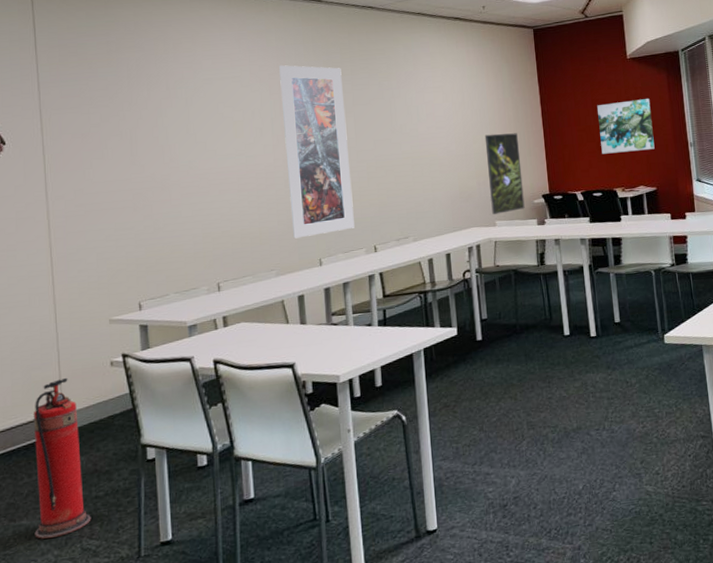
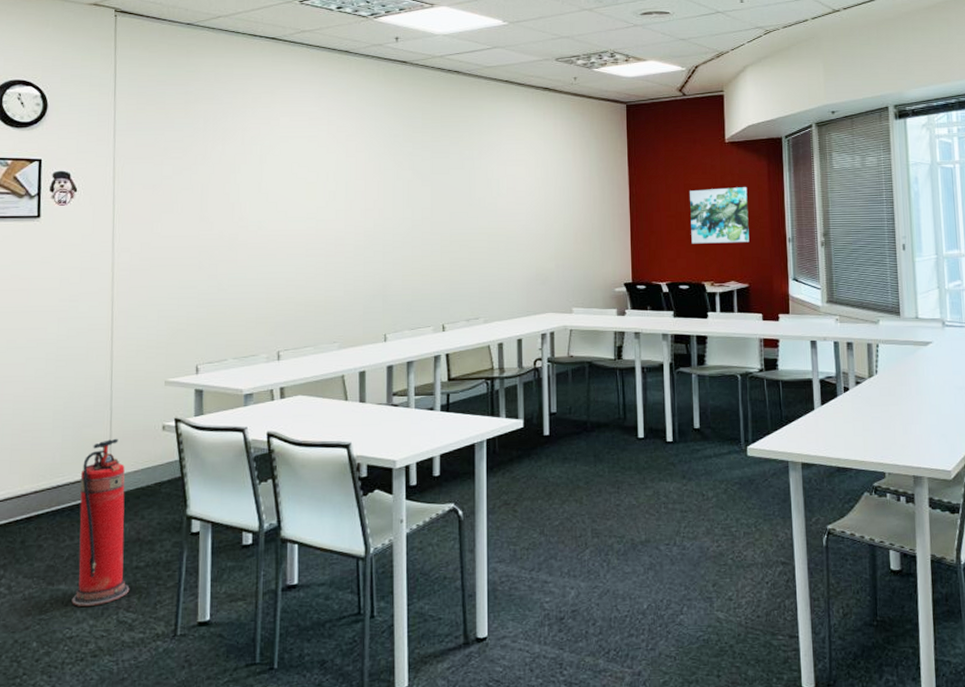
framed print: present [279,65,355,239] -> none [357,127,424,311]
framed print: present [484,133,525,215] -> none [567,214,605,300]

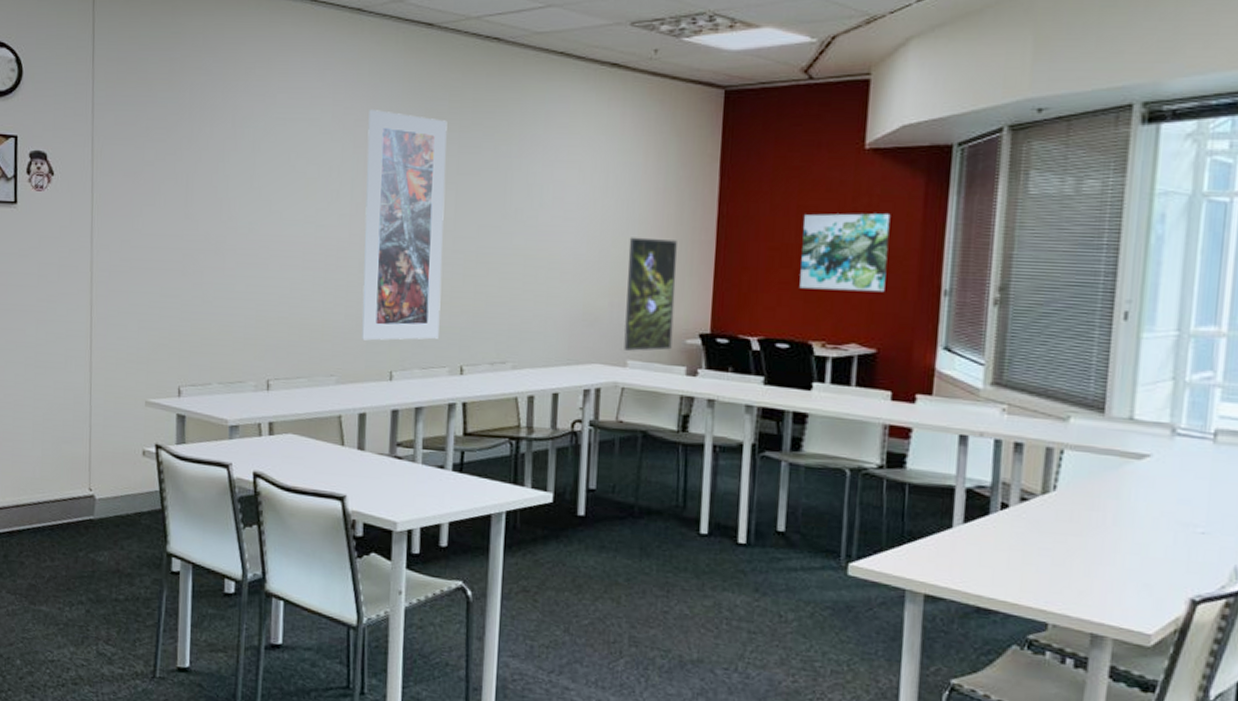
fire extinguisher: present [71,438,130,606] -> none [53,458,109,633]
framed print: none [357,127,424,311] -> present [361,110,447,341]
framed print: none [567,214,605,300] -> present [624,237,677,351]

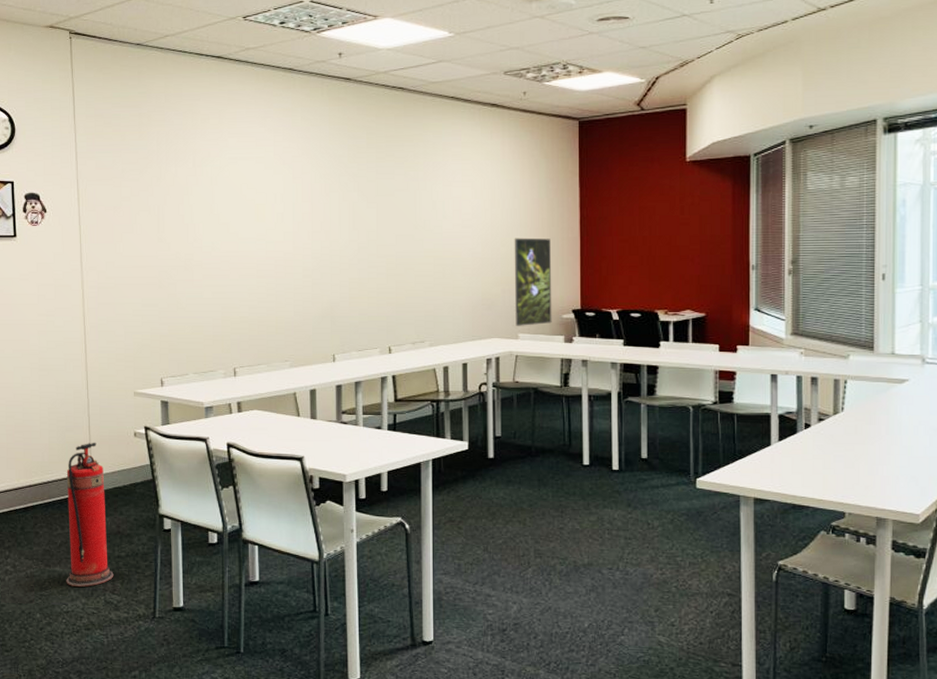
fire extinguisher: none [53,458,109,633] -> present [66,442,114,587]
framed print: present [361,110,447,341] -> none [303,148,370,331]
wall art: present [799,213,891,293] -> none [645,210,709,270]

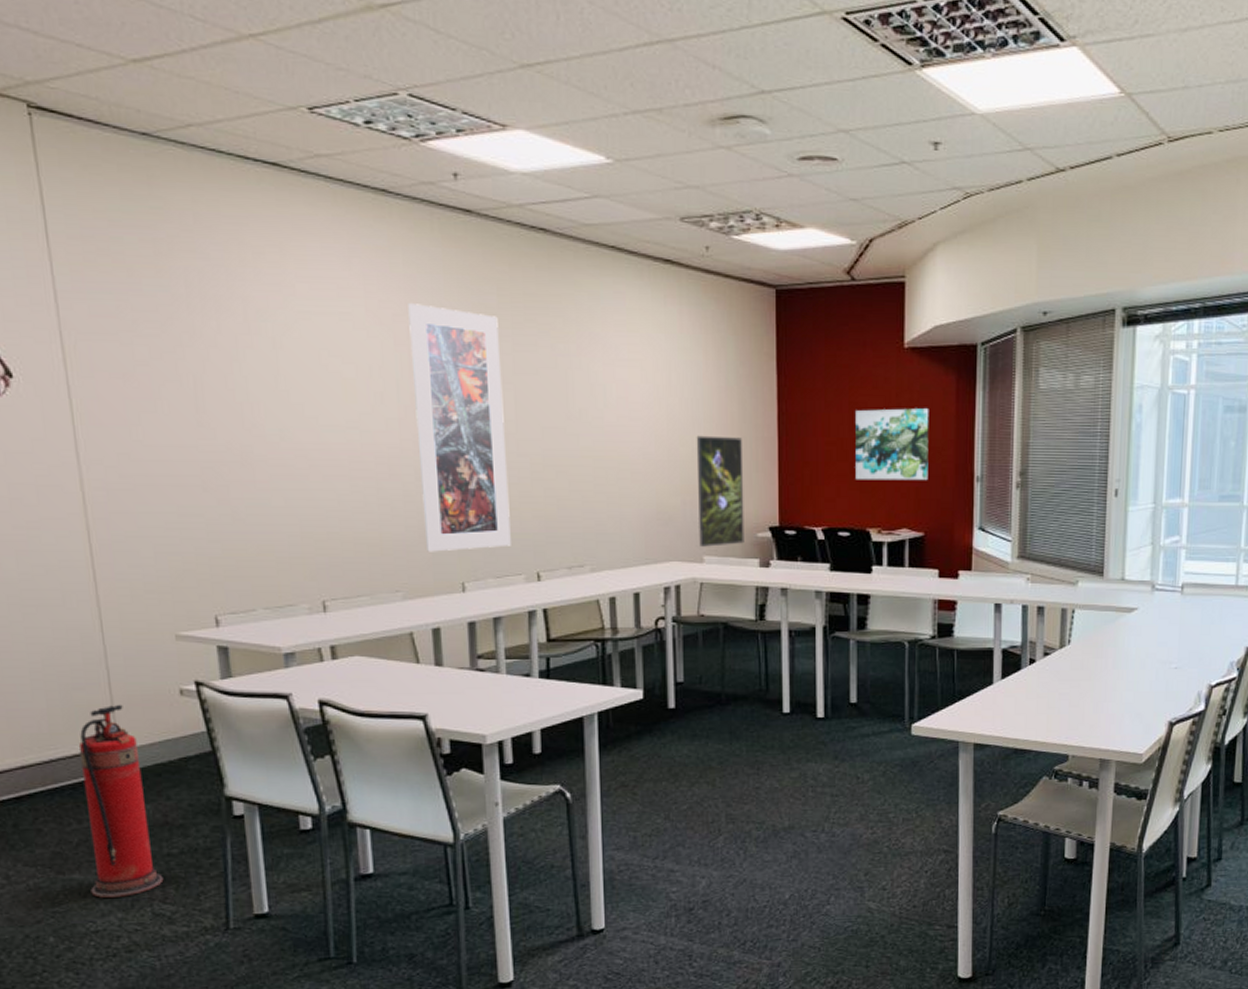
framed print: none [303,148,370,331] -> present [408,303,511,552]
wall art: none [645,210,709,270] -> present [855,408,929,481]

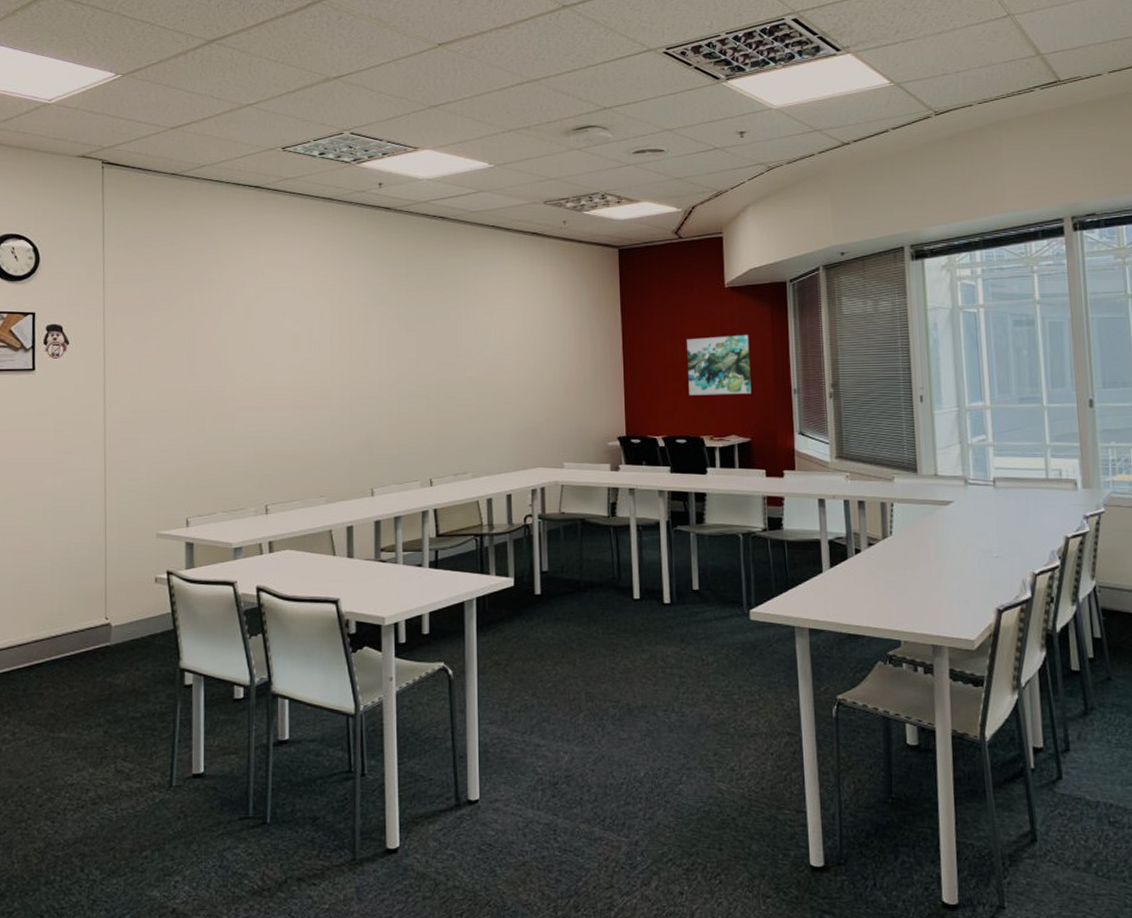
fire extinguisher: present [79,704,164,898] -> none [72,589,127,754]
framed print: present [408,303,511,552] -> none [342,276,410,464]
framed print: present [696,435,744,547] -> none [557,364,597,455]

